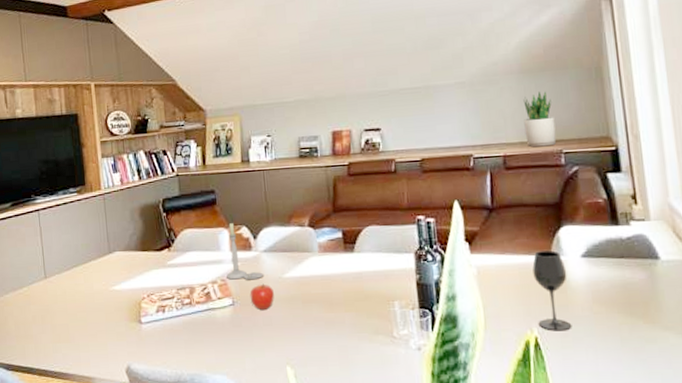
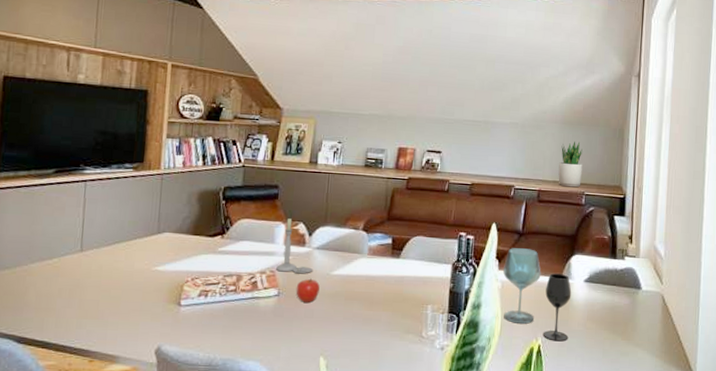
wine glass: none [476,225,525,314] -> present [503,248,541,324]

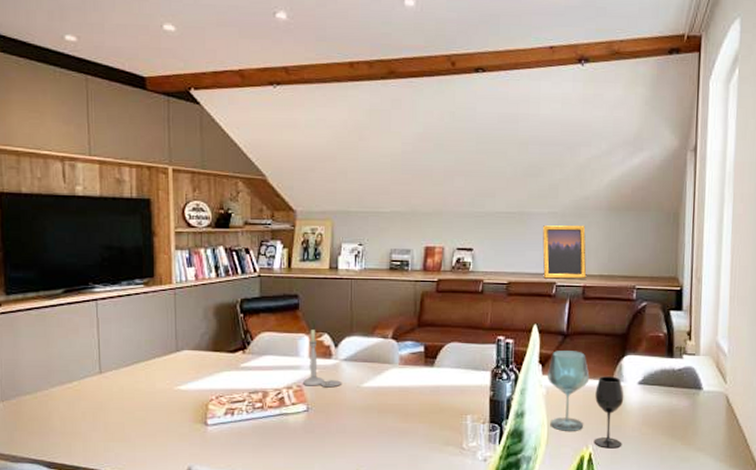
fruit: present [296,278,320,303] -> none [325,392,350,417]
picture frame: none [503,134,543,184] -> present [542,225,587,279]
planter: present [558,141,583,188] -> none [605,229,632,281]

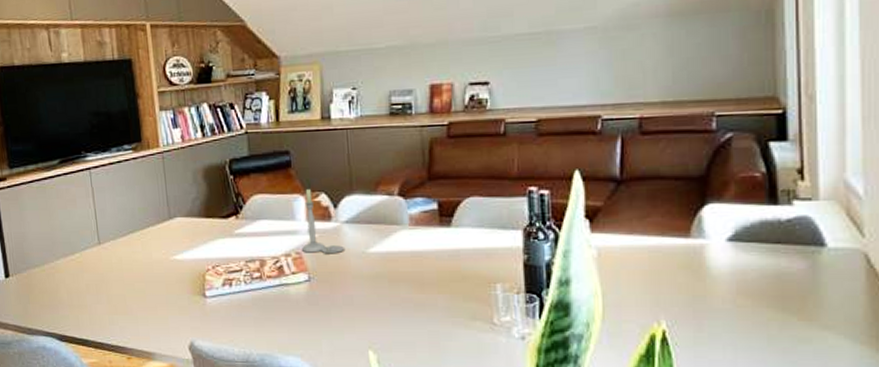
picture frame: present [542,225,587,279] -> none [579,39,644,112]
wine glass: present [548,351,590,431] -> none [598,201,656,303]
wineglass: present [594,376,624,449] -> none [666,232,709,325]

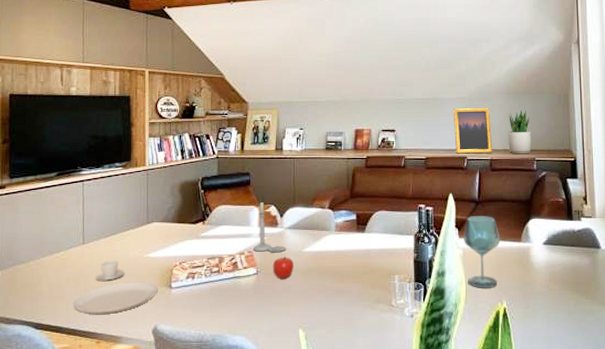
plate: none [95,289,190,327] -> present [72,281,158,315]
teacup: none [117,263,148,287] -> present [95,260,123,281]
fruit: none [328,258,356,287] -> present [272,256,294,279]
picture frame: none [579,39,644,112] -> present [454,107,493,154]
wine glass: none [598,201,656,303] -> present [464,216,500,288]
planter: none [668,39,708,109] -> present [508,110,531,154]

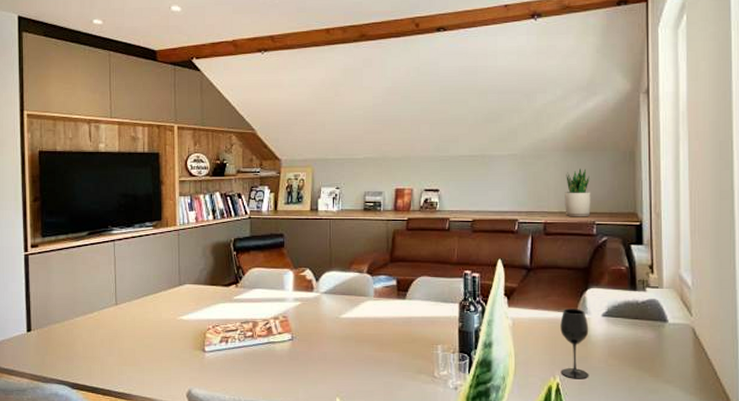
plate: present [72,281,158,315] -> none [107,344,191,377]
teacup: present [95,260,123,281] -> none [129,322,156,343]
candlestick: present [253,201,287,253] -> none [288,264,323,318]
fruit: present [272,256,294,279] -> none [308,322,330,346]
picture frame: present [454,107,493,154] -> none [504,165,547,216]
wine glass: present [464,216,500,288] -> none [513,284,554,362]
wineglass: none [506,238,533,304] -> present [560,309,589,379]

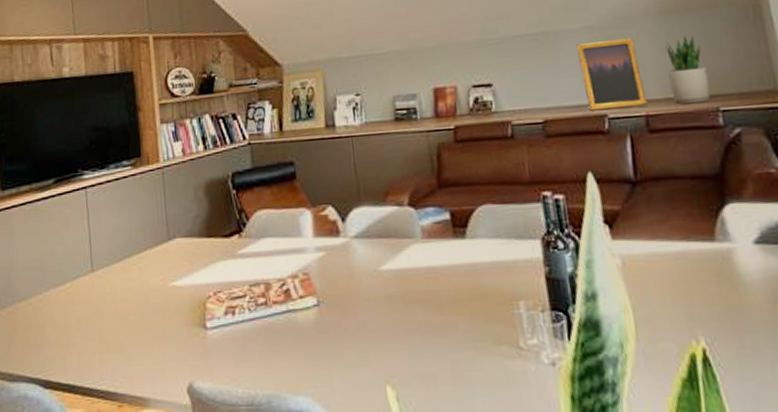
picture frame: none [504,165,547,216] -> present [577,37,648,111]
wineglass: present [560,309,589,379] -> none [692,235,750,342]

